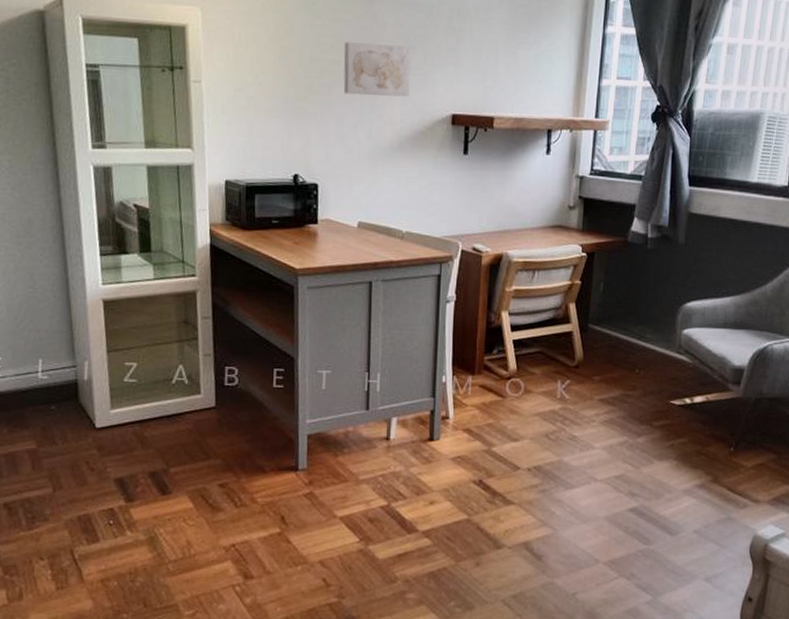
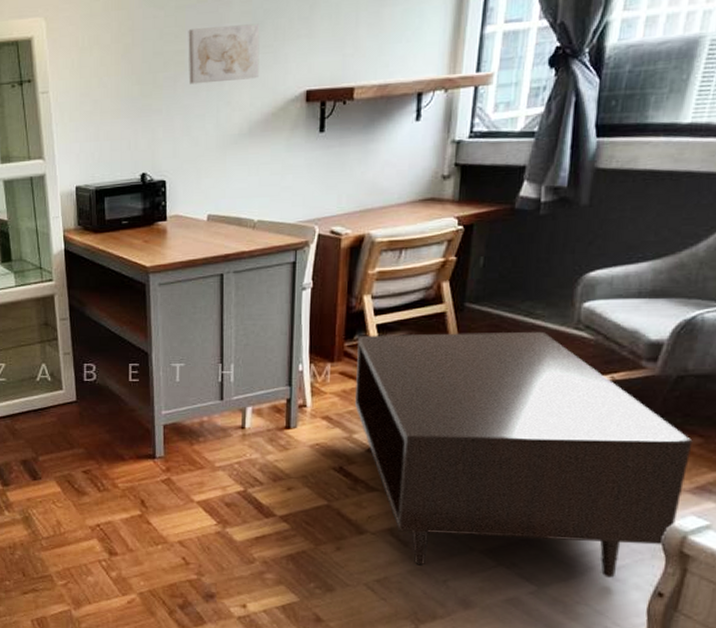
coffee table: none [494,349,769,586] -> present [355,332,693,579]

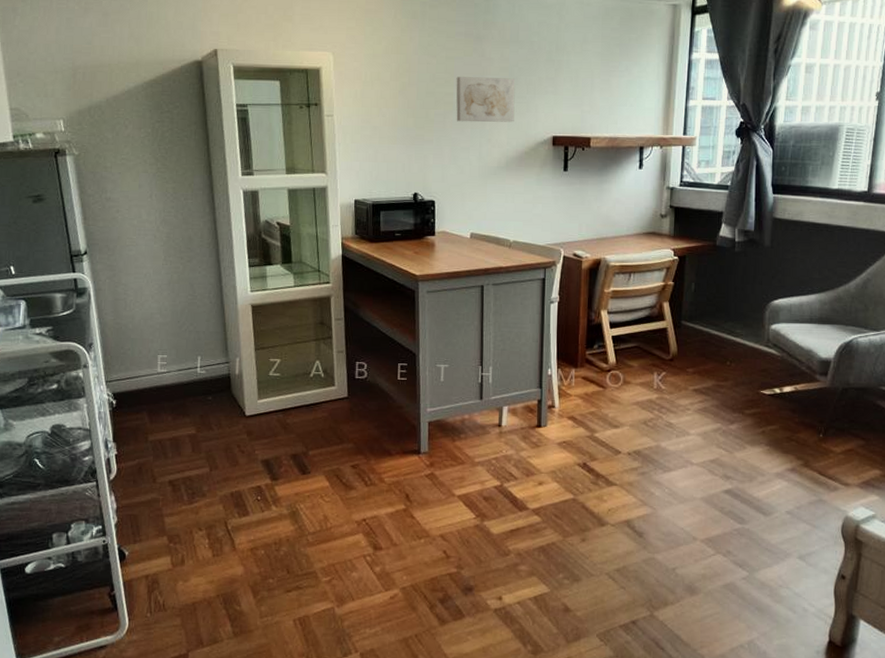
coffee table: present [355,332,693,579] -> none [596,345,858,564]

